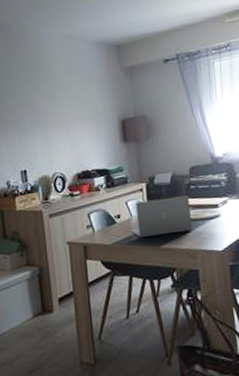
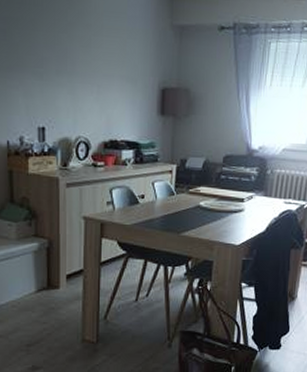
laptop: present [130,195,193,237] -> none [152,184,218,222]

